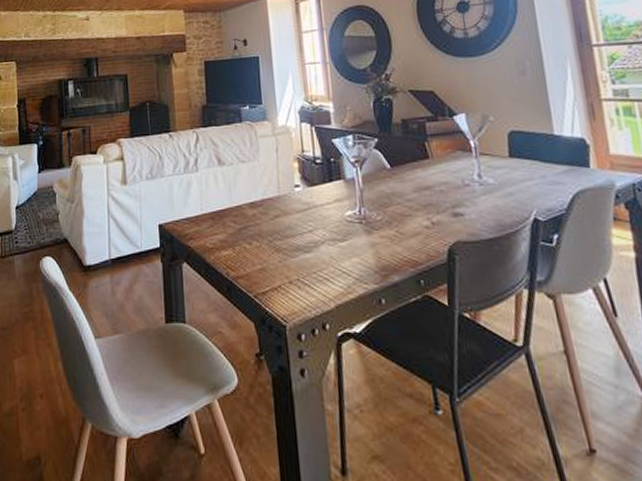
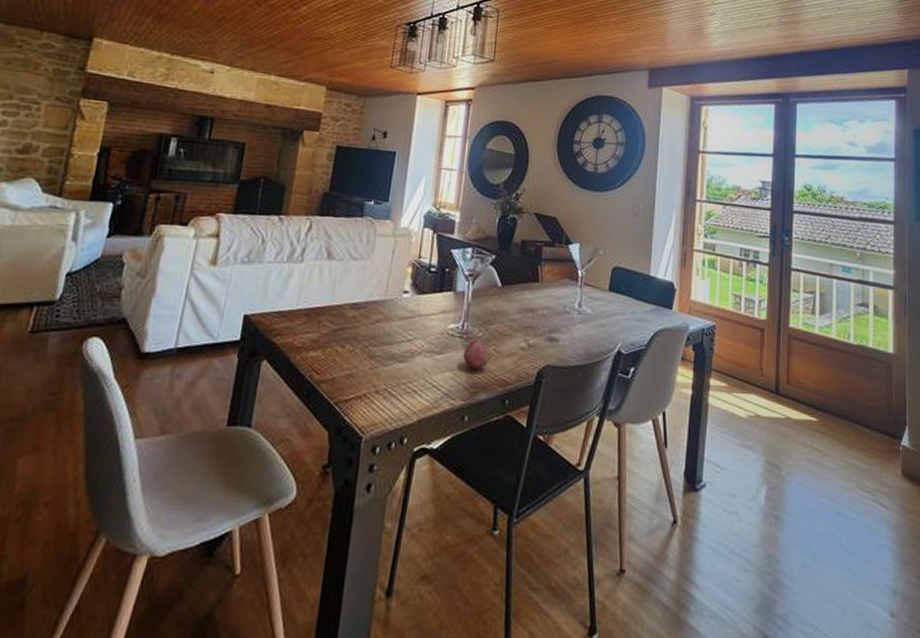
fruit: none [366,222,396,253] -> present [463,339,492,370]

